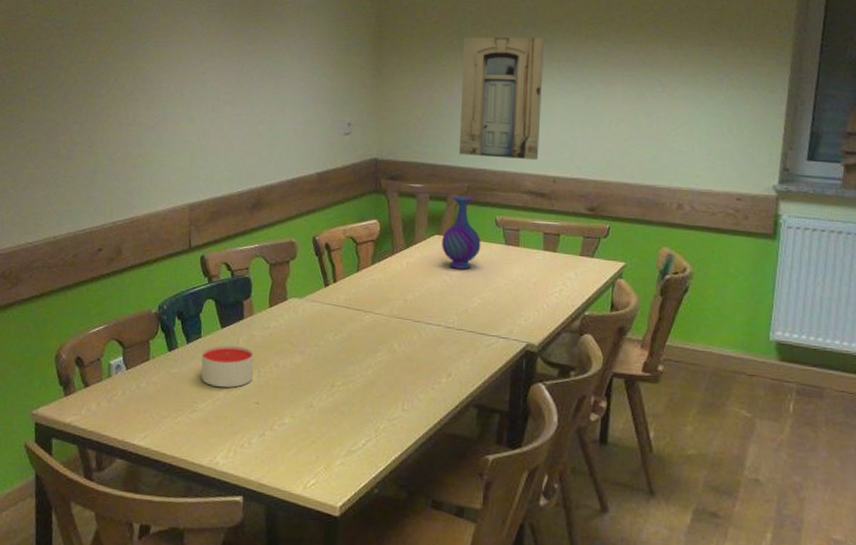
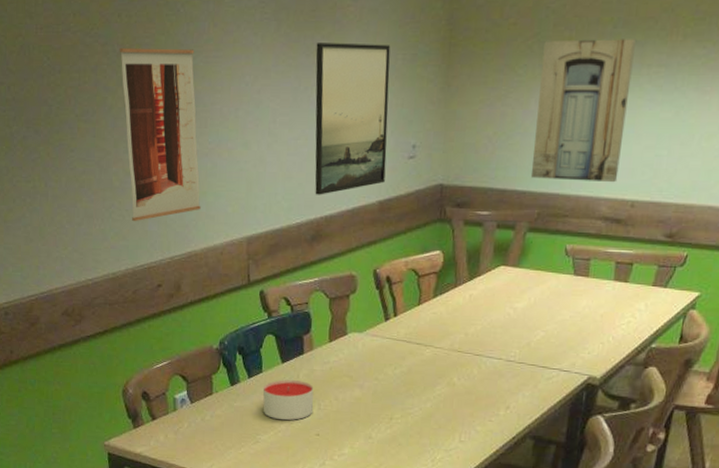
wall art: none [74,32,145,188] -> present [119,48,201,222]
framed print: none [256,33,326,167] -> present [315,43,391,195]
vase: present [442,196,481,269] -> none [507,224,549,302]

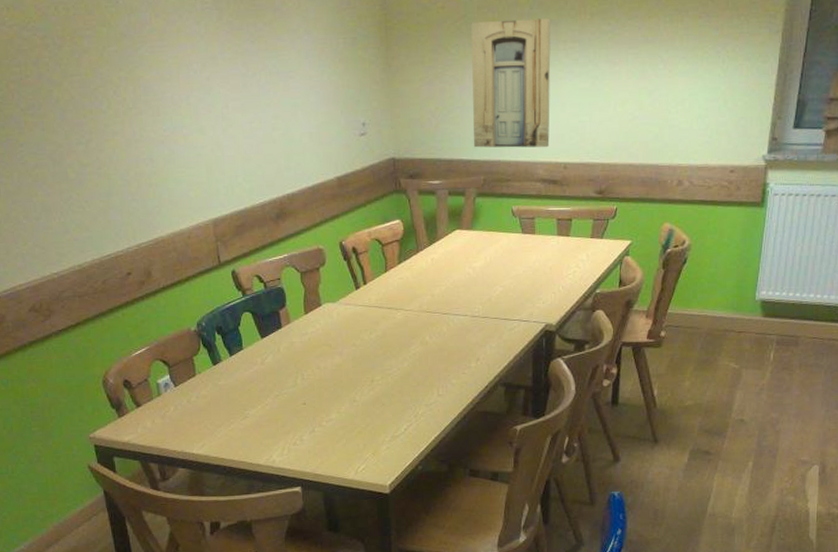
wall art: present [119,48,201,222] -> none [60,39,163,213]
candle: present [263,380,314,421] -> none [245,354,298,394]
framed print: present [315,43,391,195] -> none [259,29,340,175]

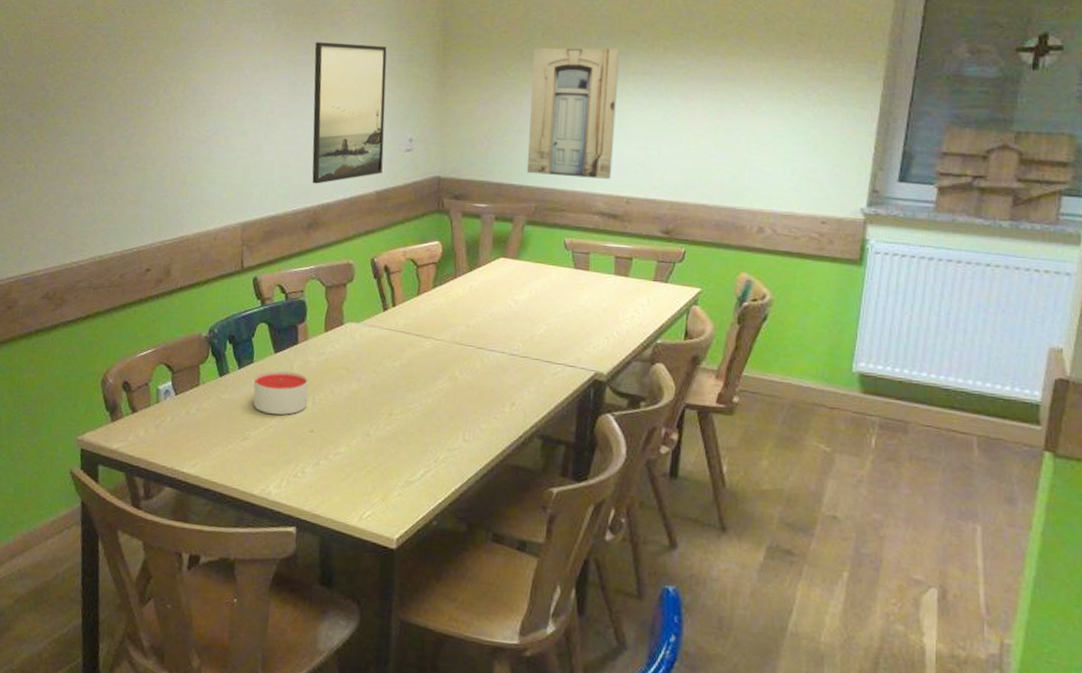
candle: none [245,354,298,394] -> present [253,371,308,415]
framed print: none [259,29,340,175] -> present [312,42,387,184]

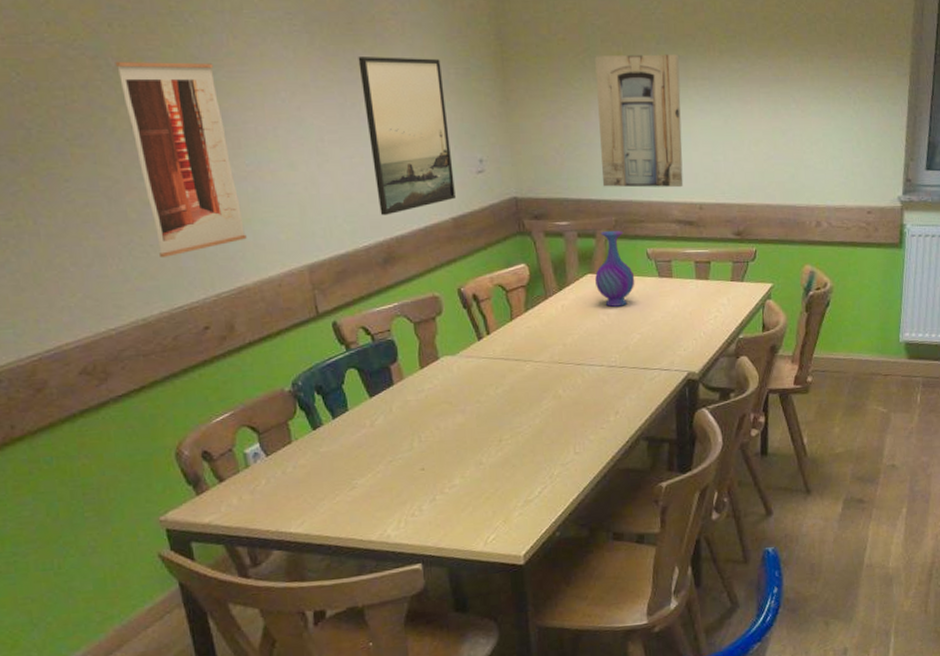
wall art: none [121,40,196,206] -> present [115,62,247,258]
candle: present [253,371,308,415] -> none [351,414,414,460]
vase: none [507,217,549,294] -> present [595,231,635,307]

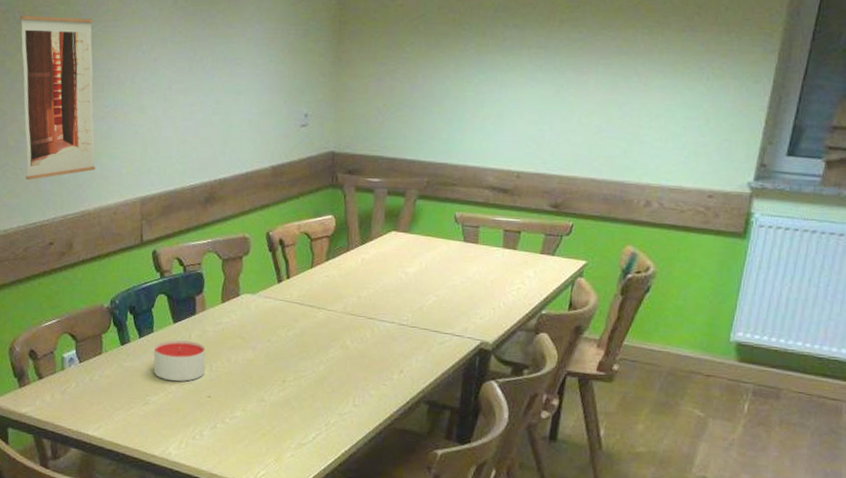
candle: none [351,414,414,460] -> present [153,340,206,382]
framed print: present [358,57,456,216] -> none [209,17,283,159]
wall art: present [595,54,684,188] -> none [419,21,517,155]
vase: present [595,231,635,307] -> none [398,191,439,267]

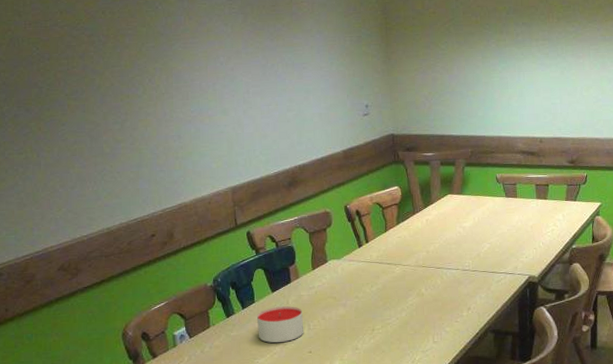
wall art: present [19,16,96,181] -> none [104,37,188,182]

